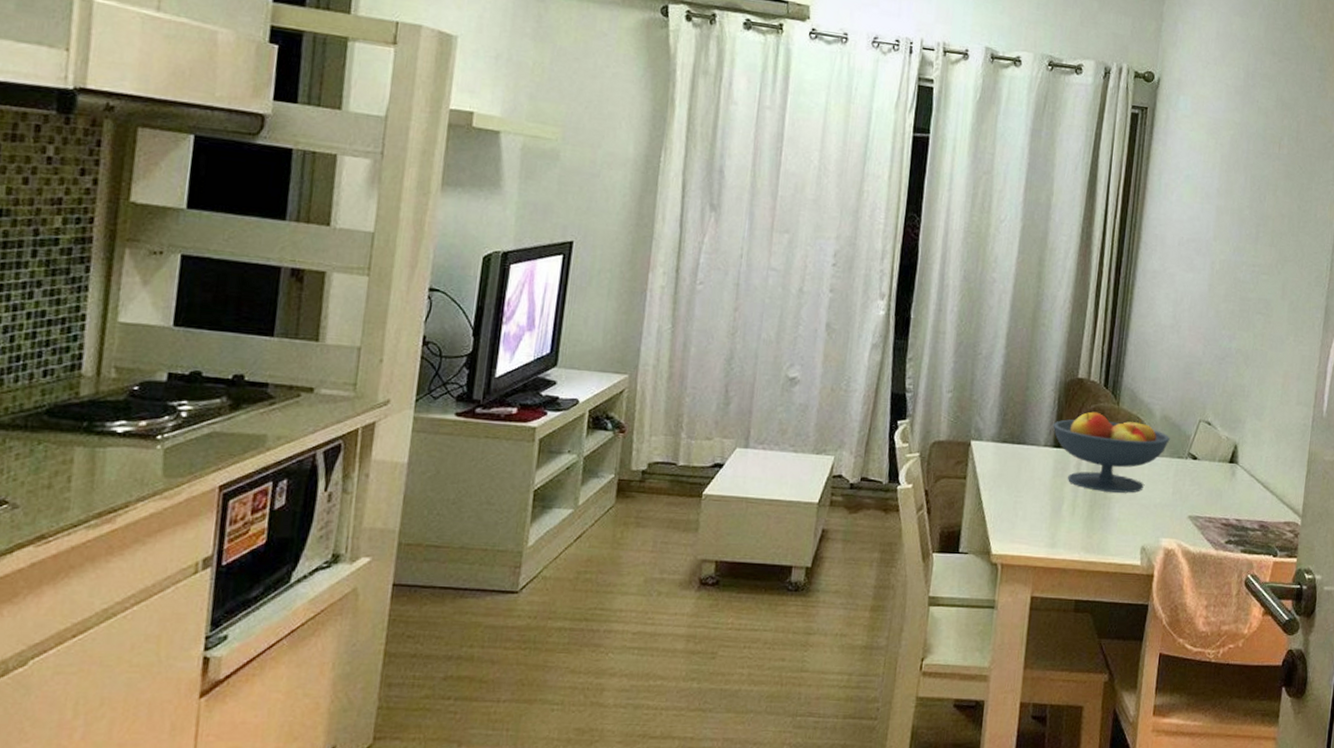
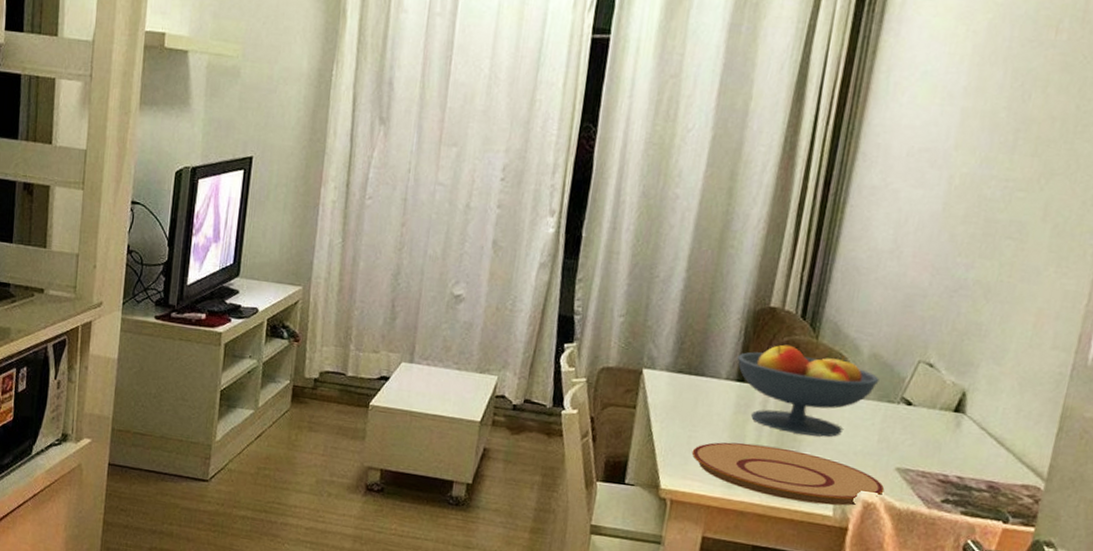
plate: none [1018,504,1181,555] -> present [691,442,885,506]

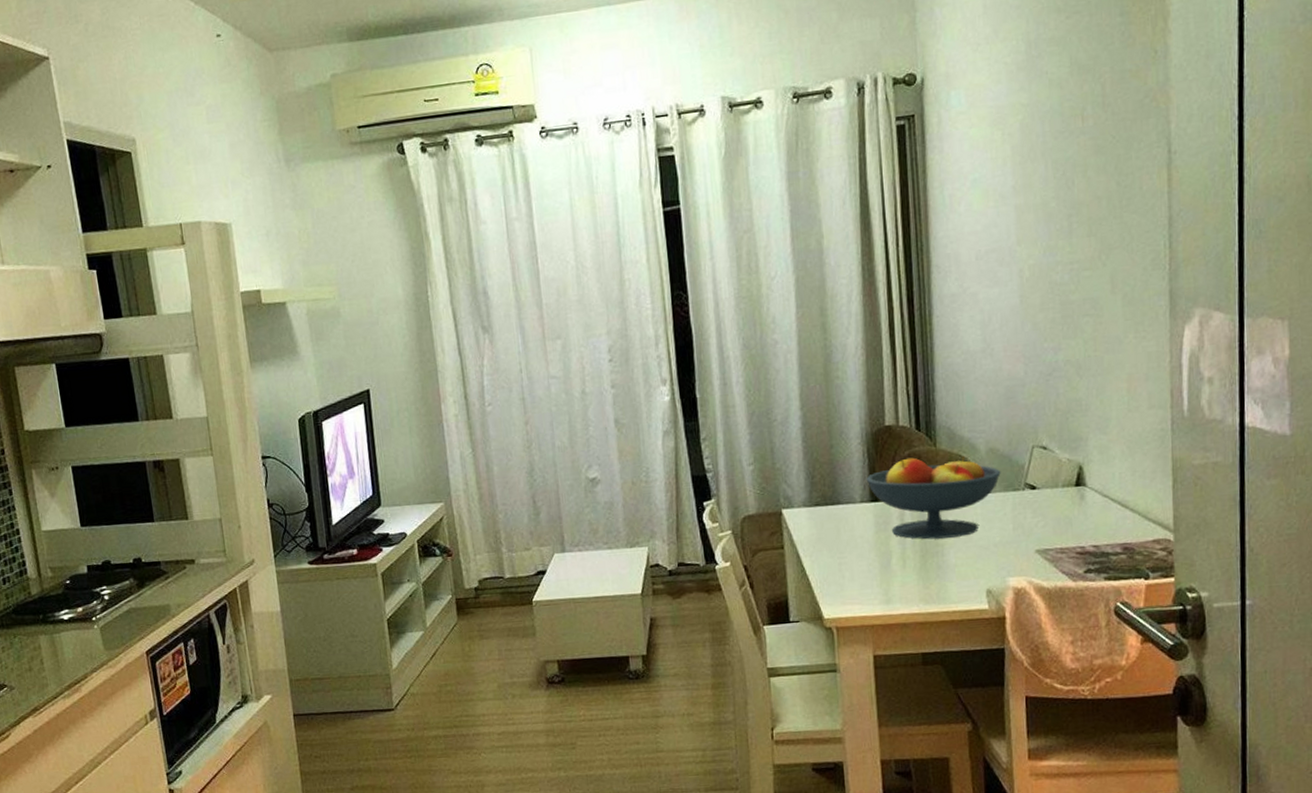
plate: present [691,442,885,506] -> none [845,554,1030,603]

